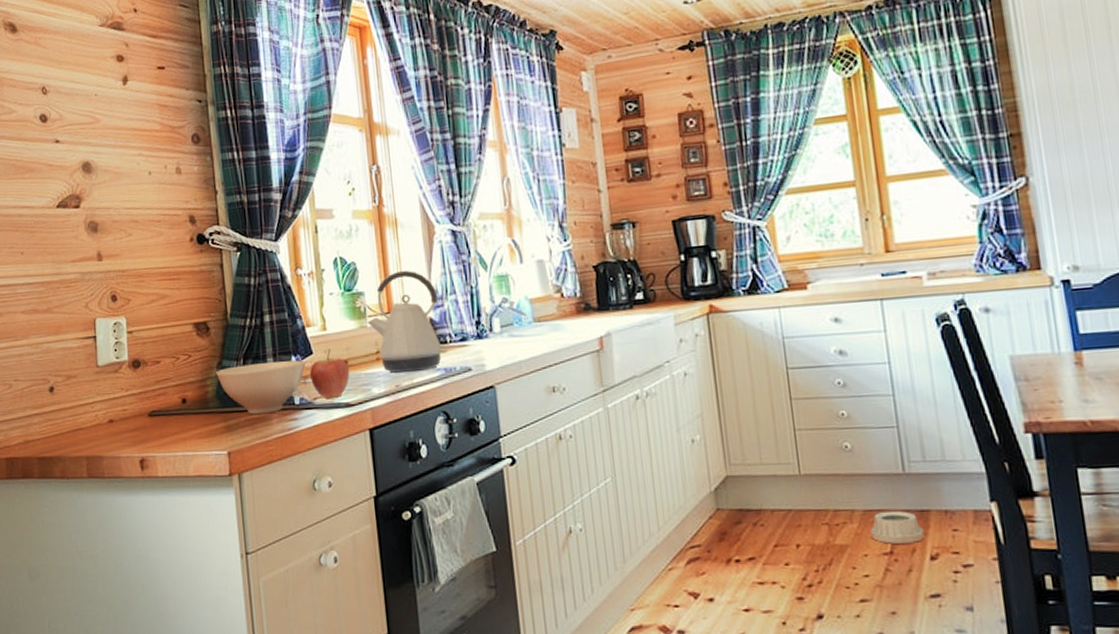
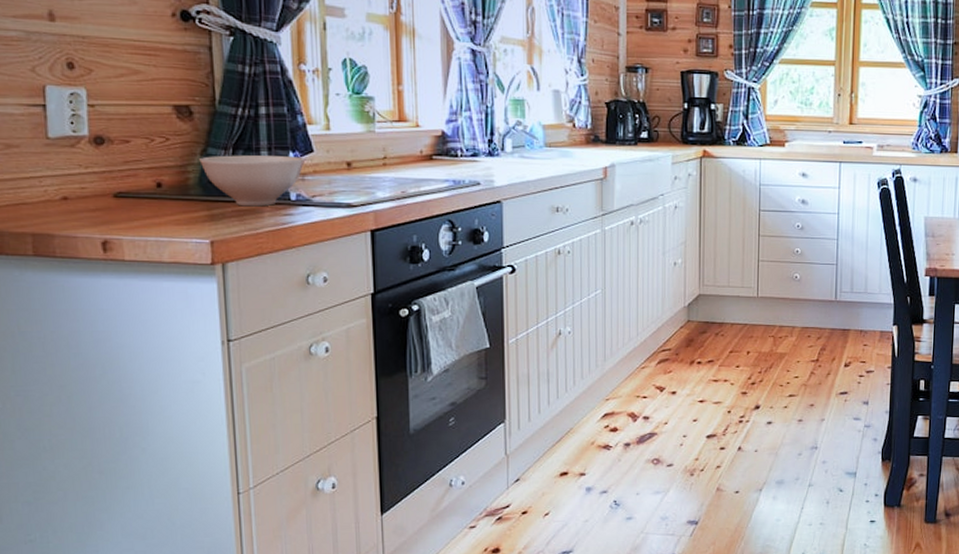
fruit: present [310,349,350,400] -> none [309,149,354,198]
kettle: present [368,270,448,373] -> none [377,81,458,180]
pet bowl: present [870,510,925,545] -> none [804,328,843,355]

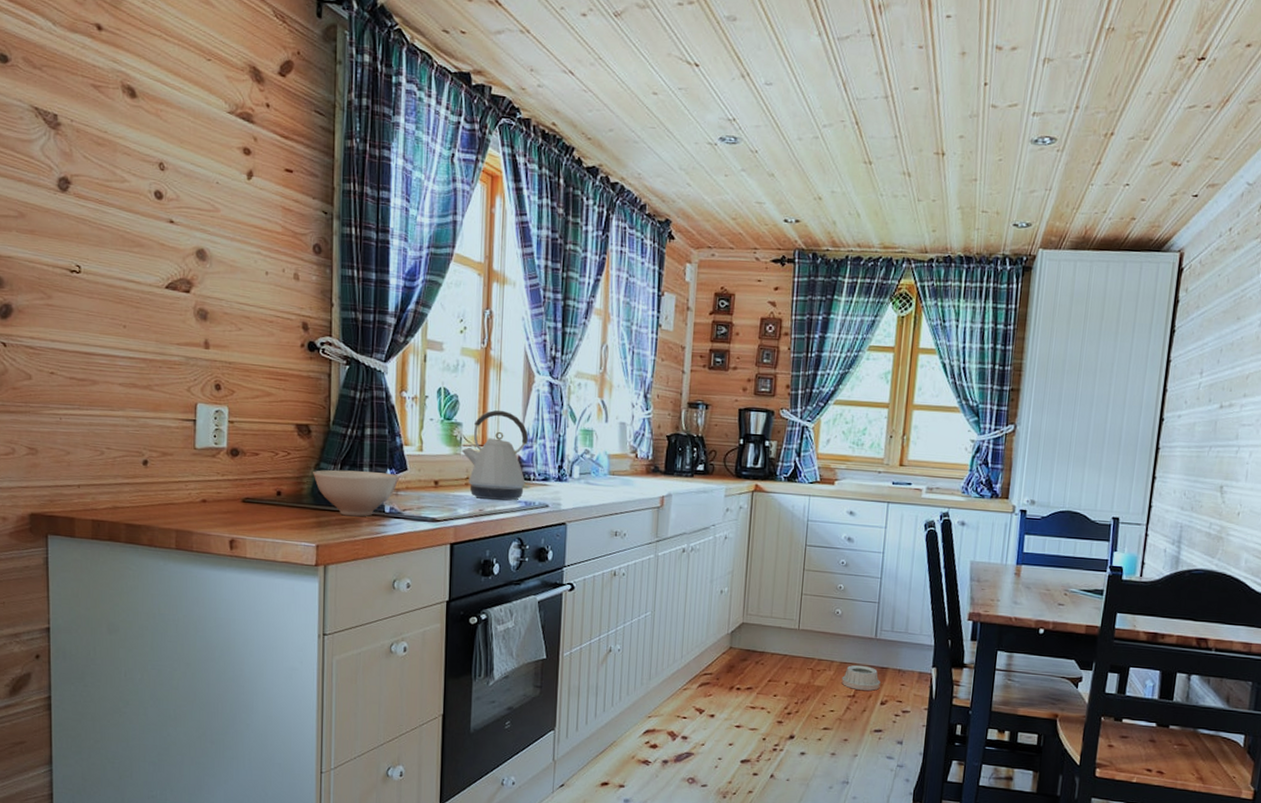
kettle: none [377,81,458,180] -> present [462,410,530,501]
pet bowl: none [804,328,843,355] -> present [841,664,881,691]

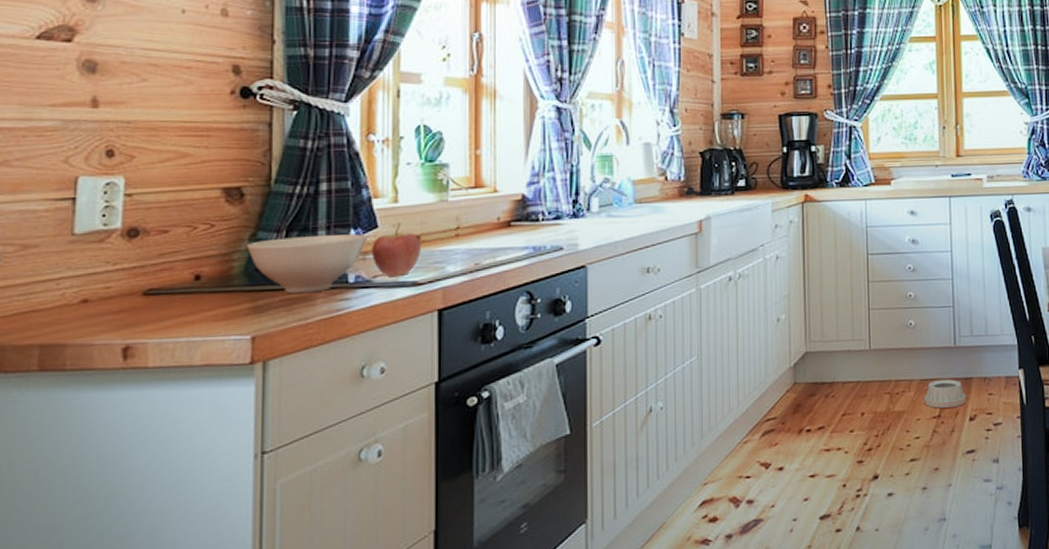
fruit: none [402,468,440,513] -> present [372,223,422,278]
kettle: present [462,410,530,501] -> none [450,143,539,250]

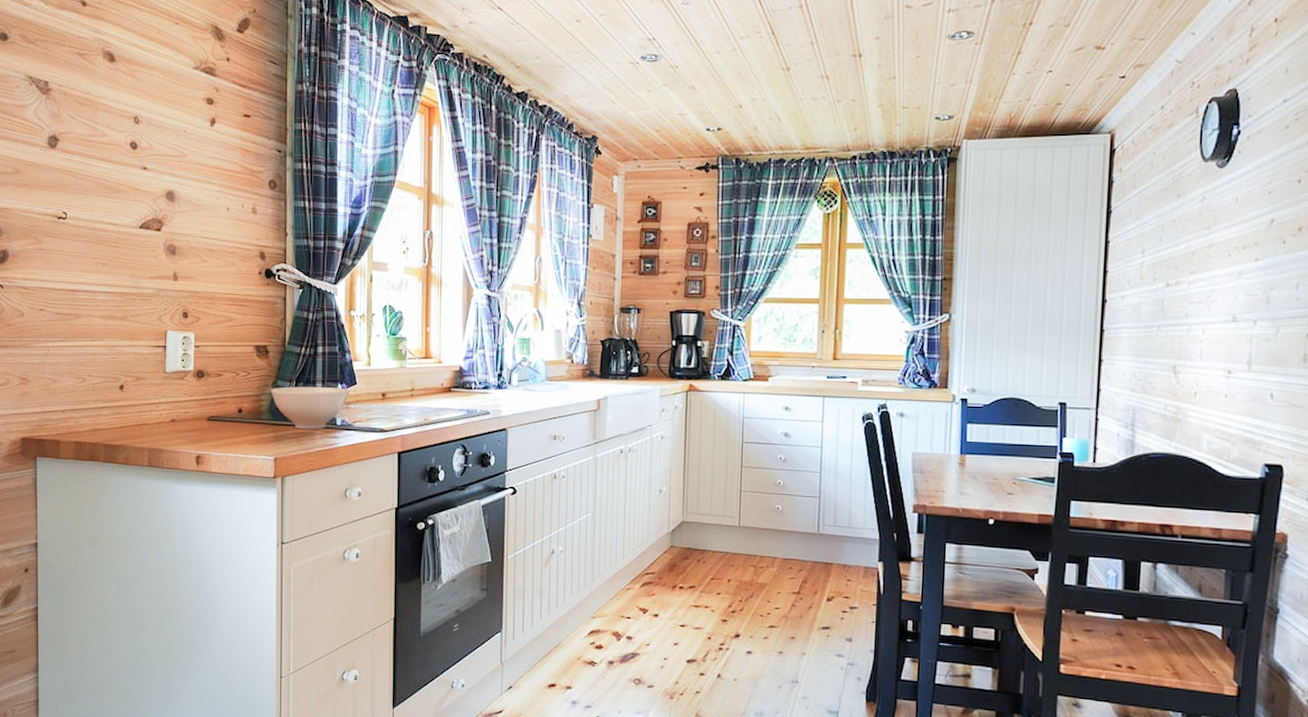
fruit: present [372,223,422,278] -> none [353,382,387,424]
pet bowl: present [924,379,966,409] -> none [785,560,826,588]

